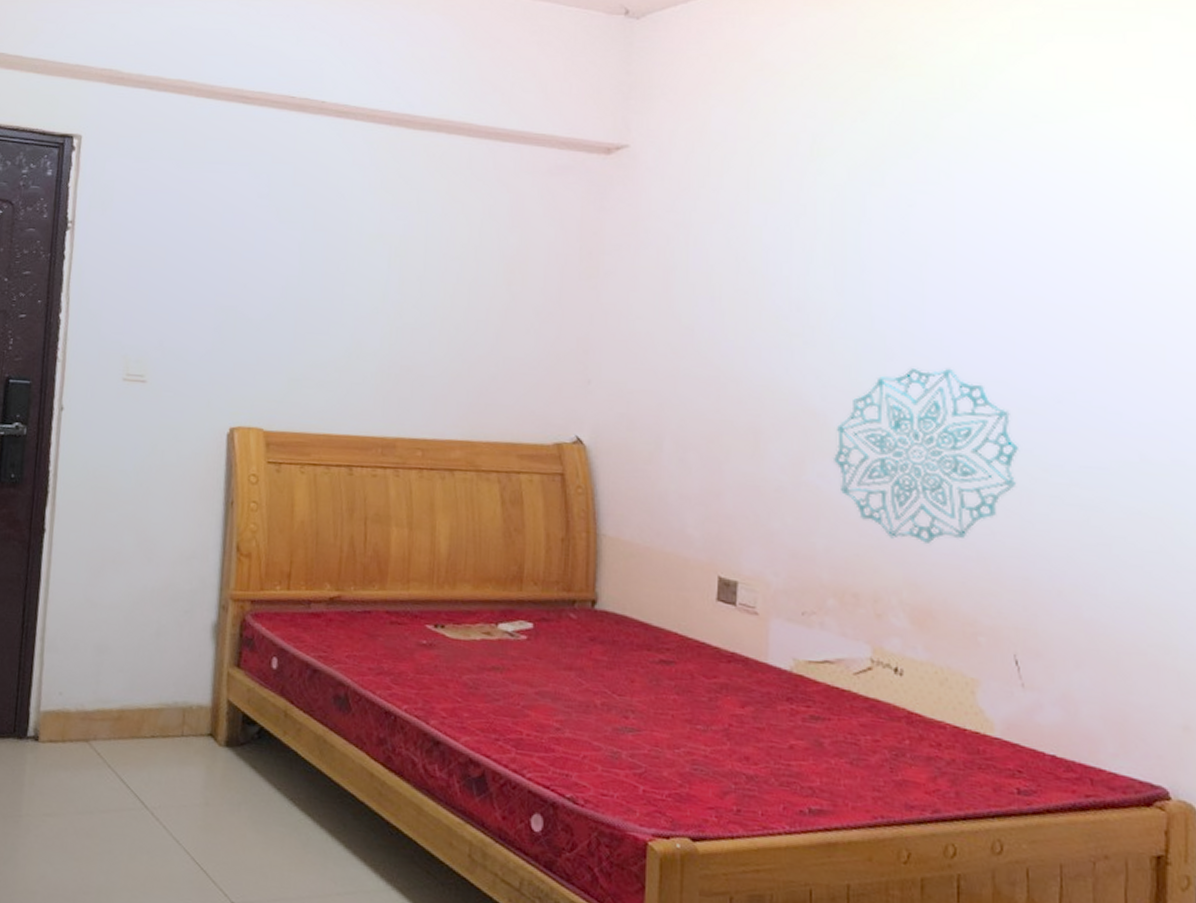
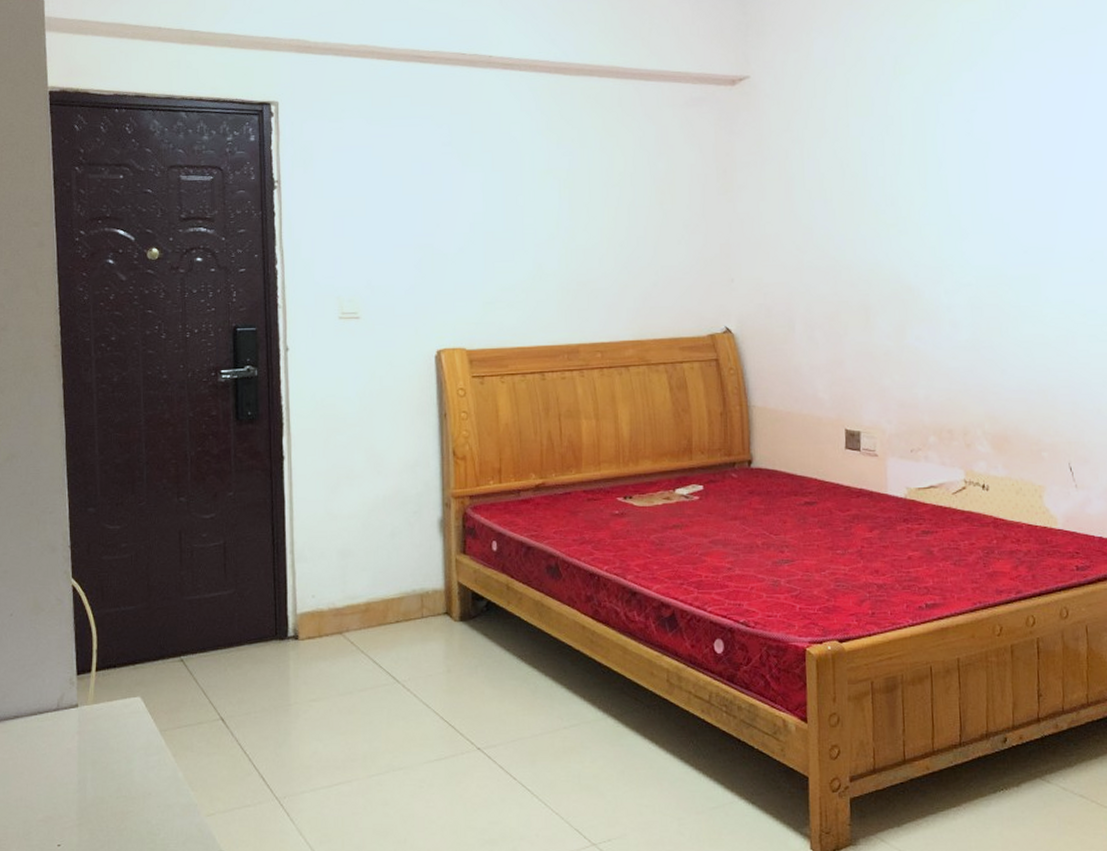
wall decoration: present [834,367,1018,543] -> none [927,241,1064,384]

